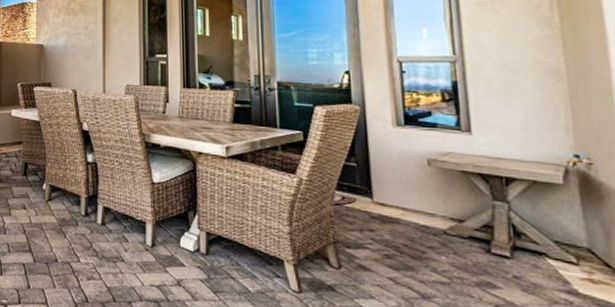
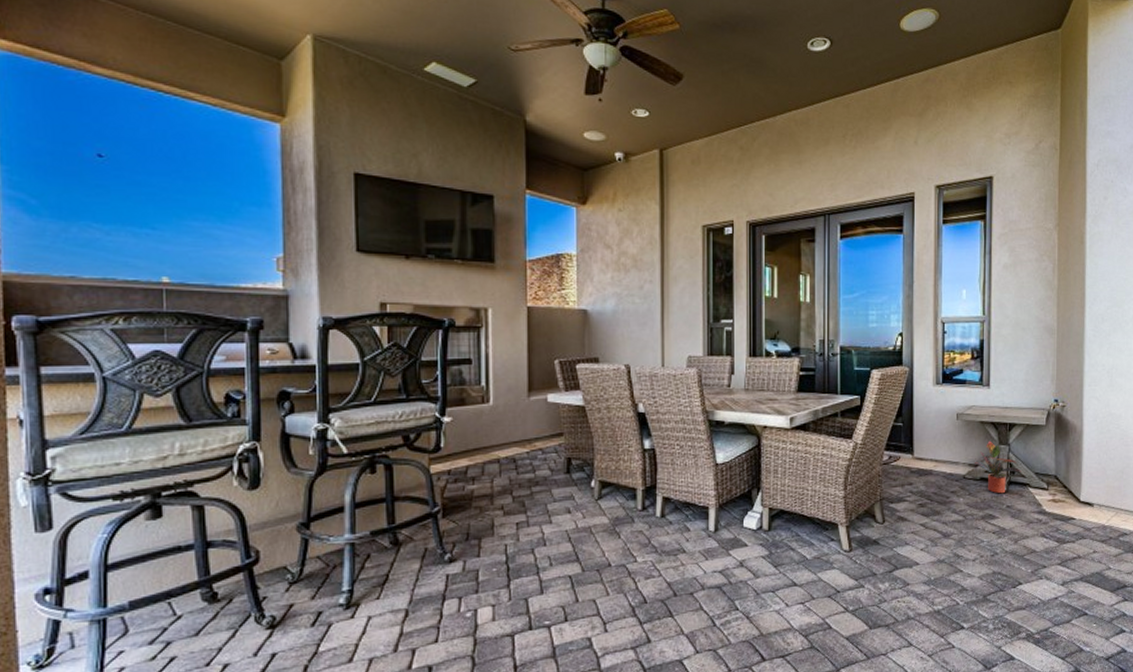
potted plant: none [459,194,532,260] -> present [975,441,1022,494]

